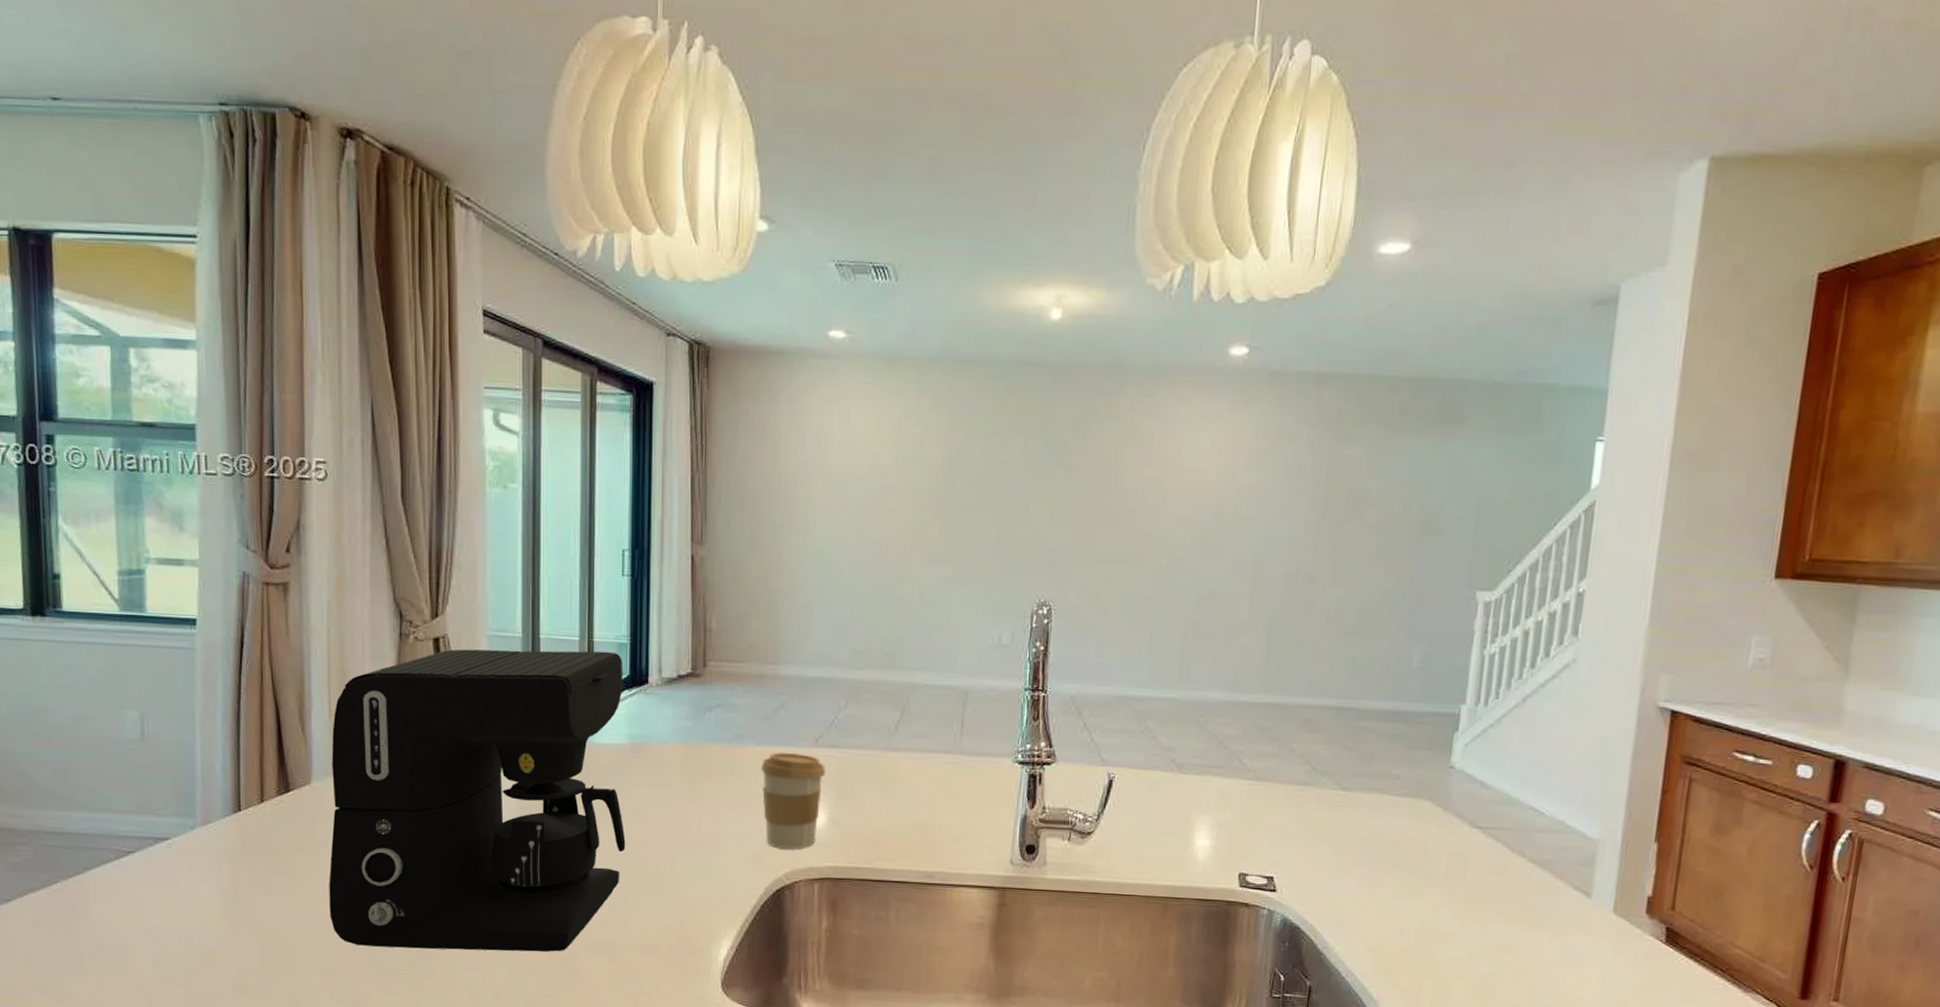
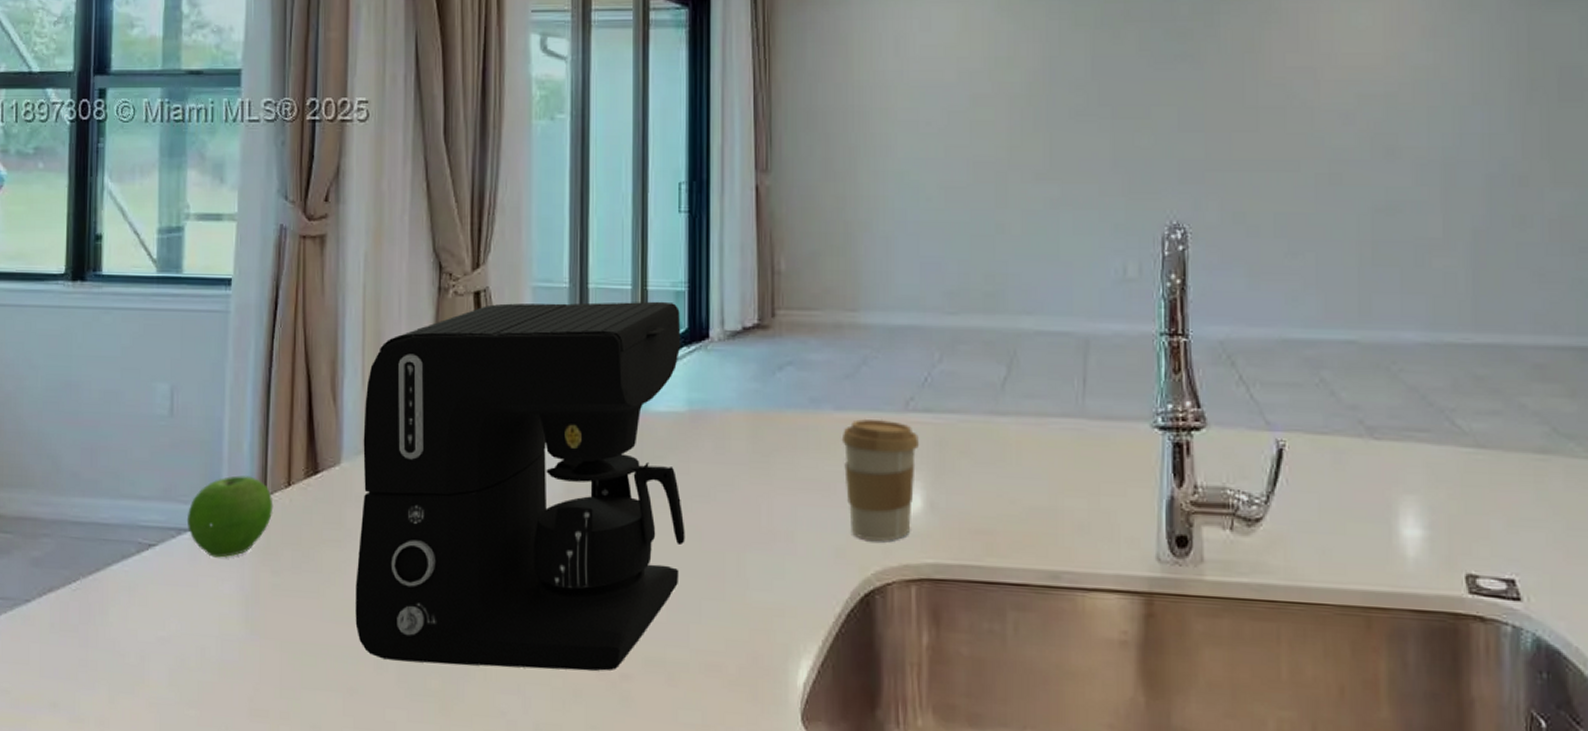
fruit: none [163,793,248,863] -> present [186,475,273,558]

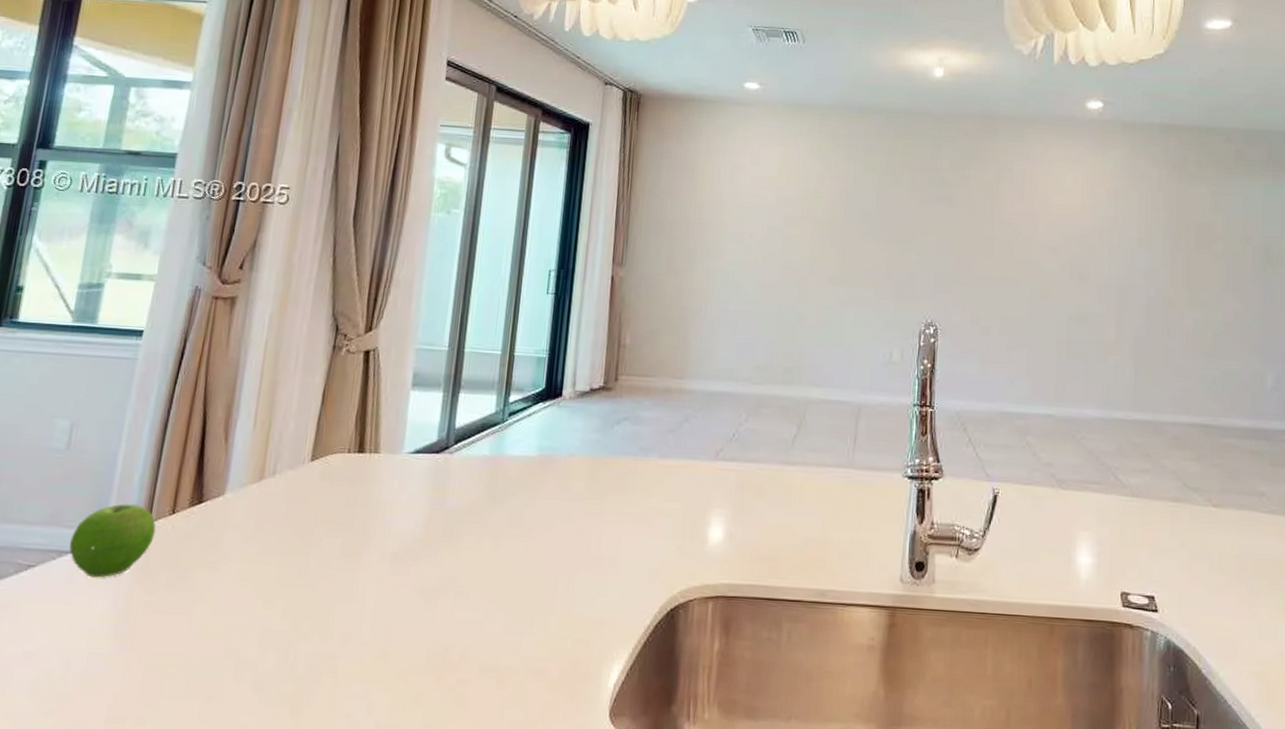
coffee maker: present [355,301,685,671] -> none [220,361,540,677]
coffee cup: present [841,419,919,541] -> none [662,466,725,565]

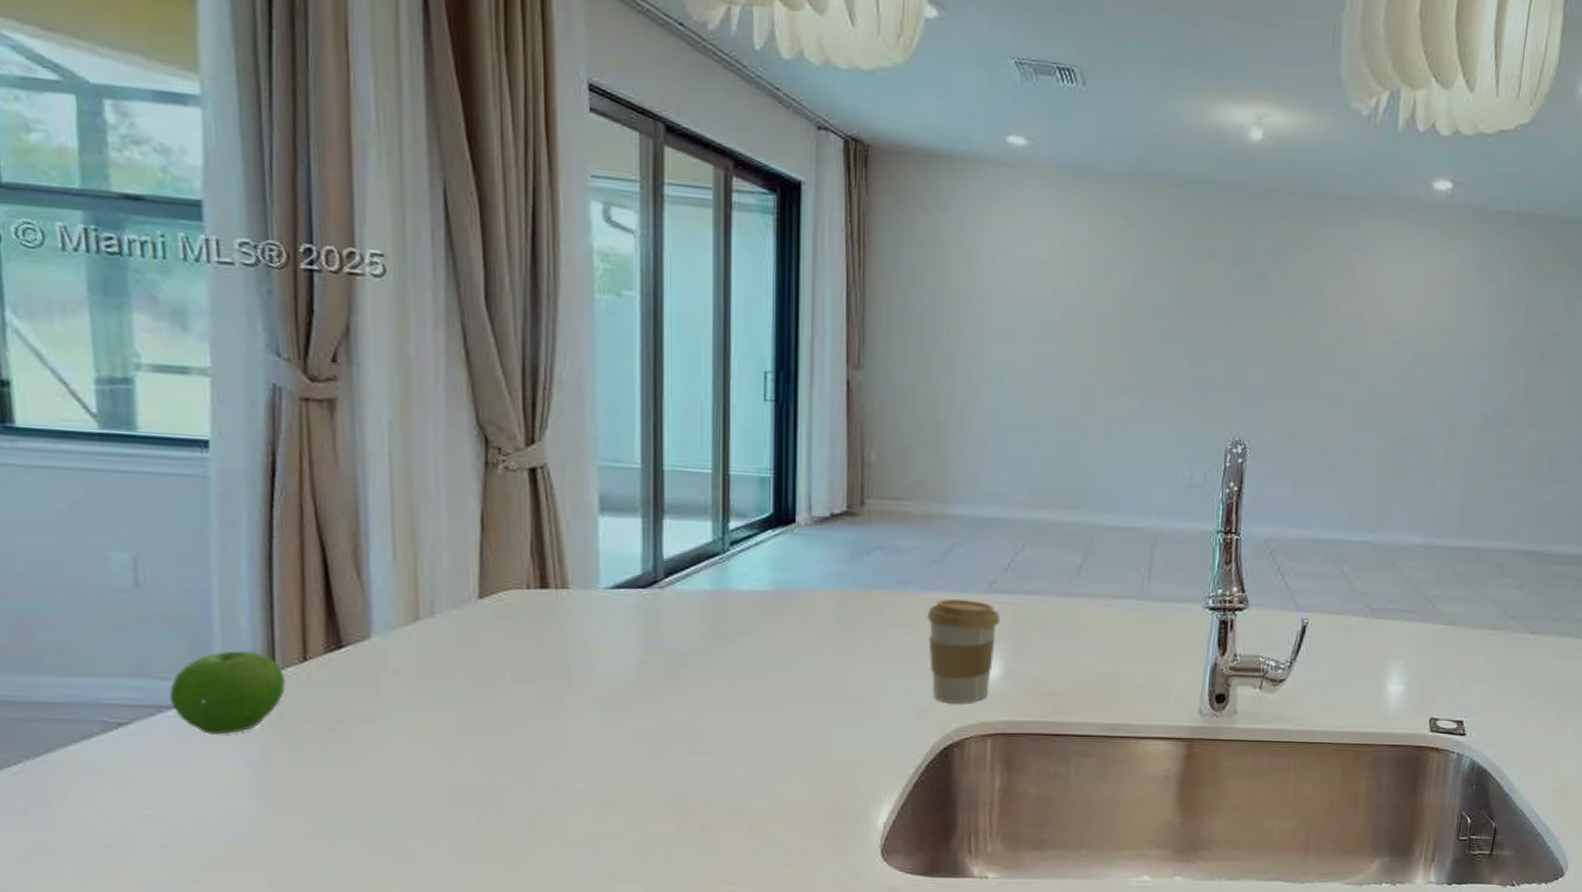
coffee cup: none [662,466,725,565] -> present [926,599,1000,703]

